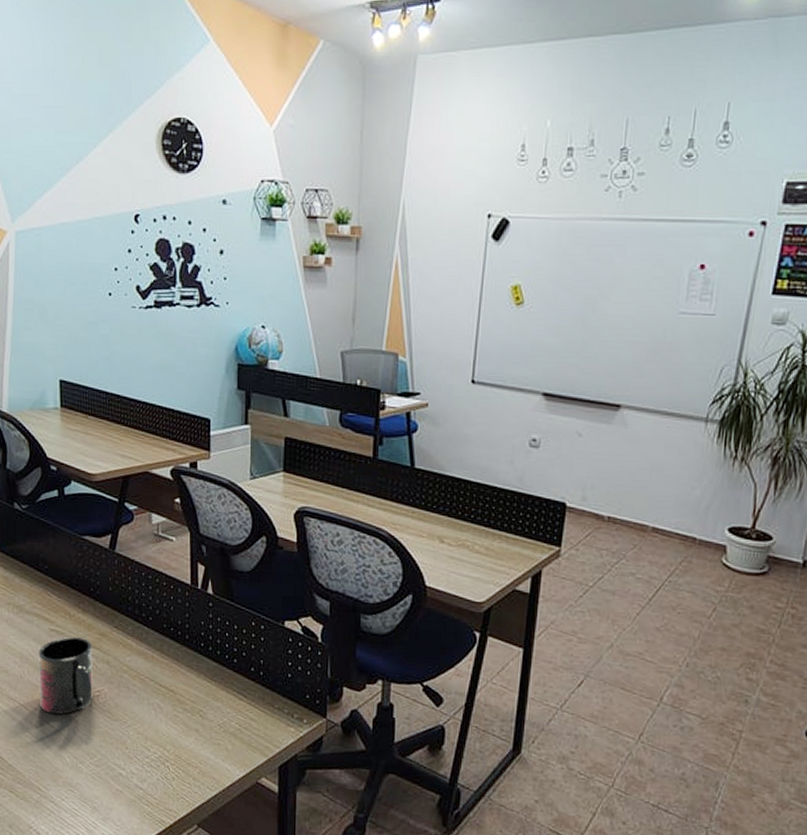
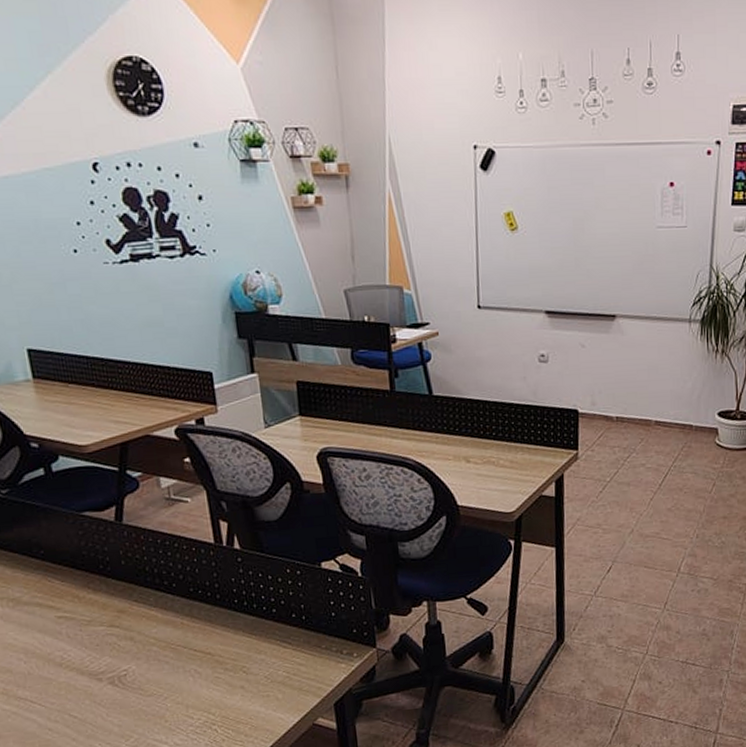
mug: present [38,636,93,715] -> none [46,618,120,705]

